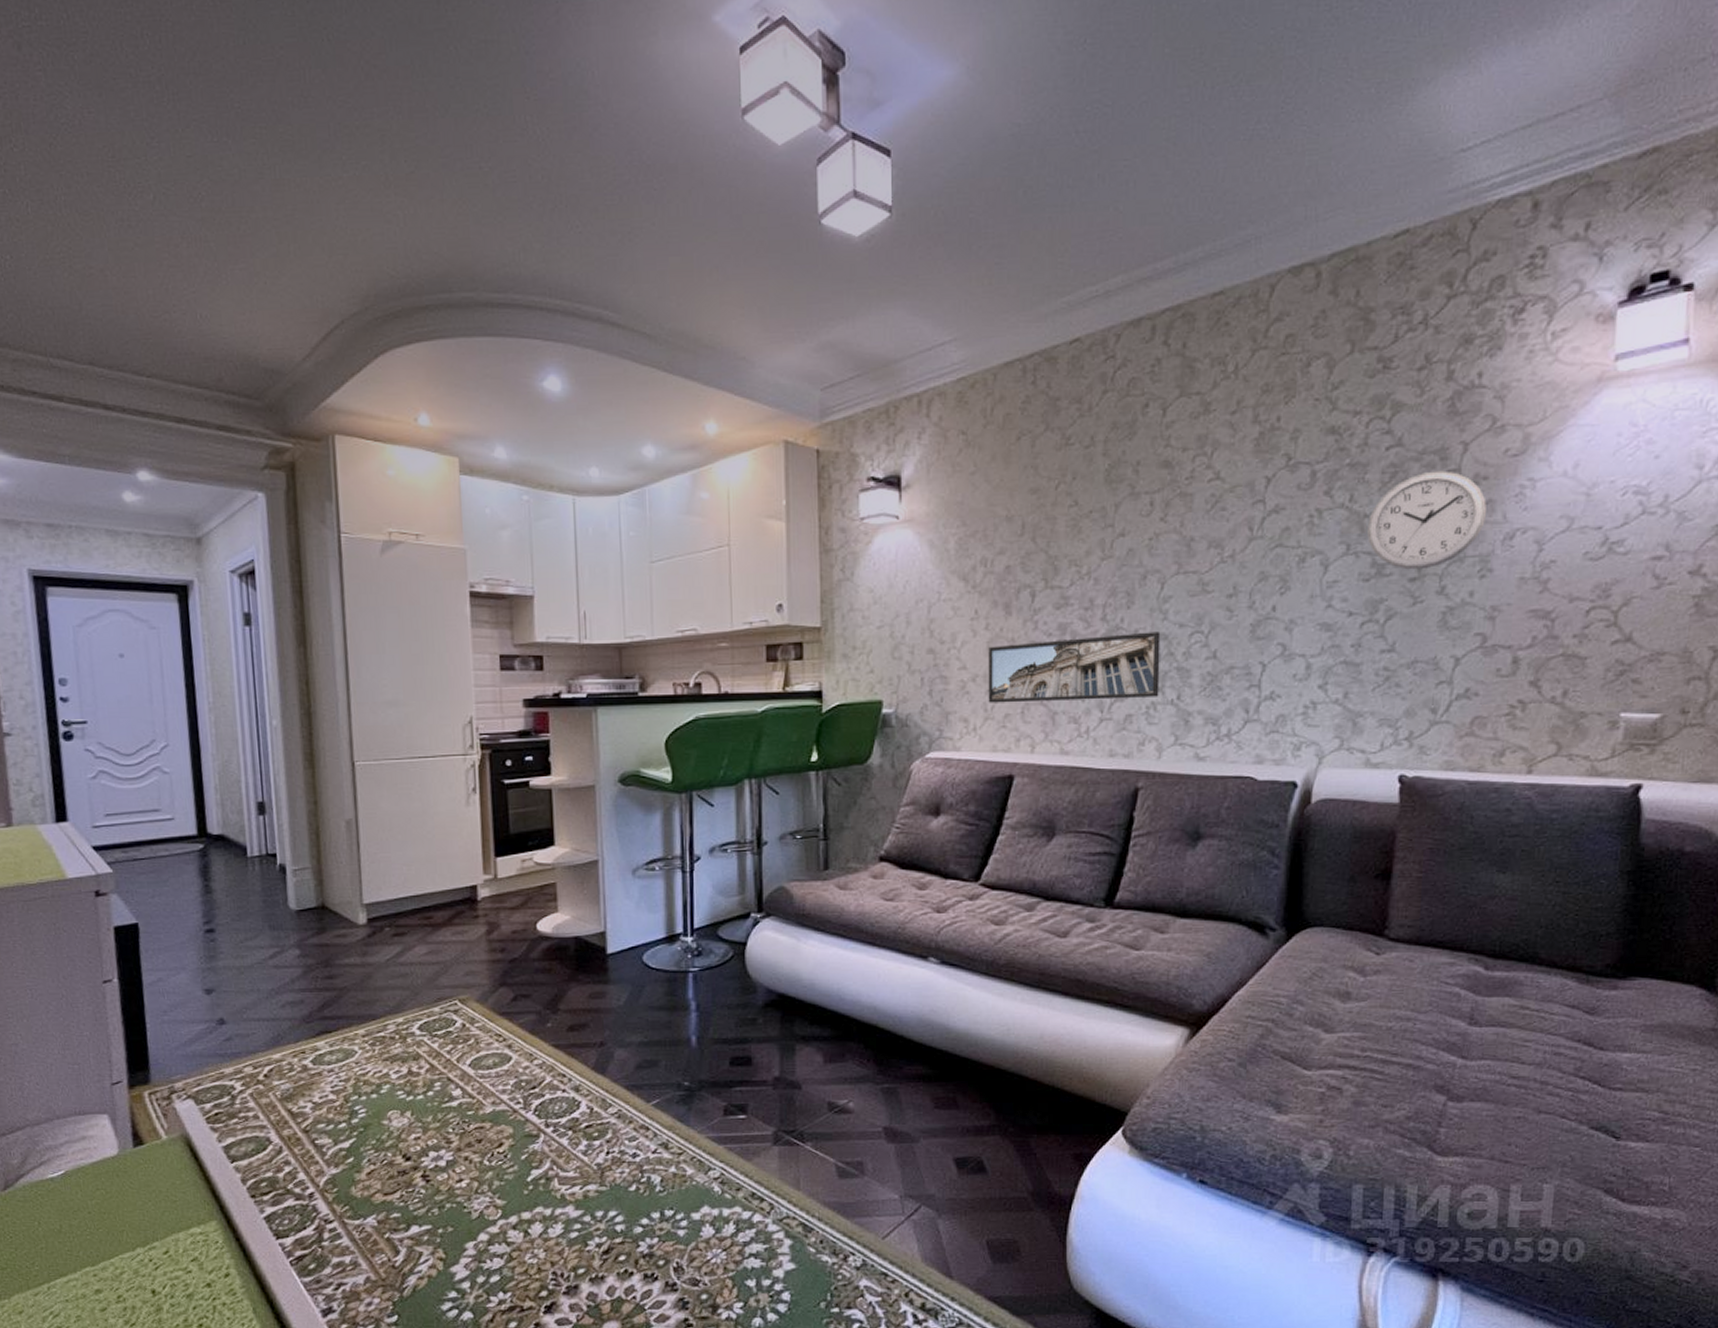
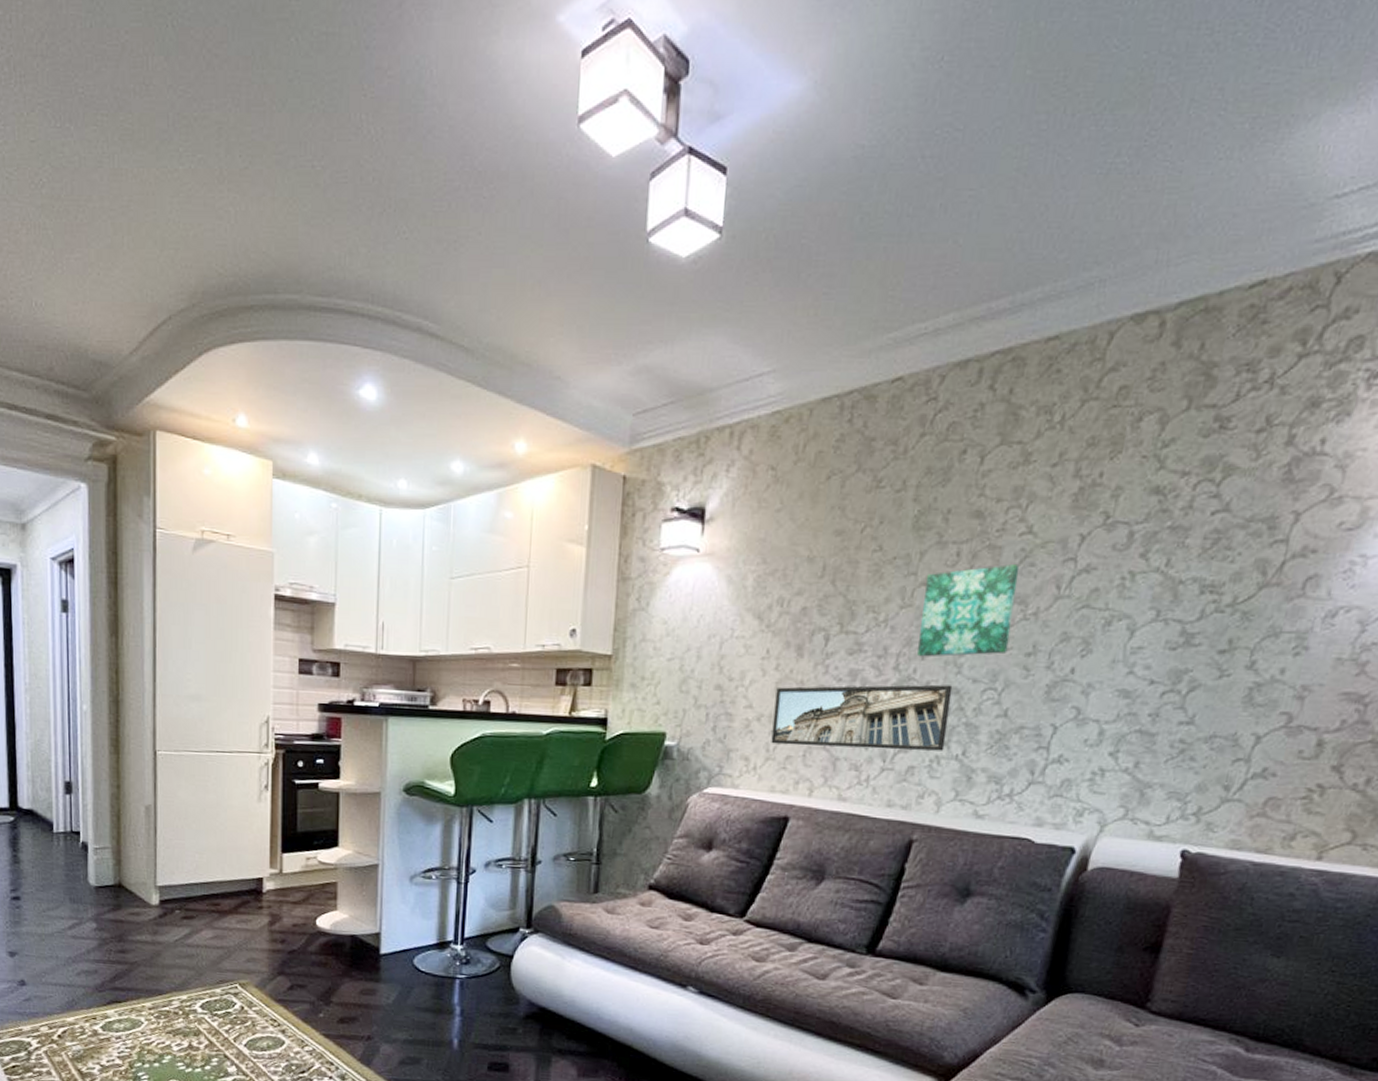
wall art: none [1123,510,1212,606] -> present [917,564,1020,657]
wall clock: present [1366,470,1488,570] -> none [1179,540,1312,642]

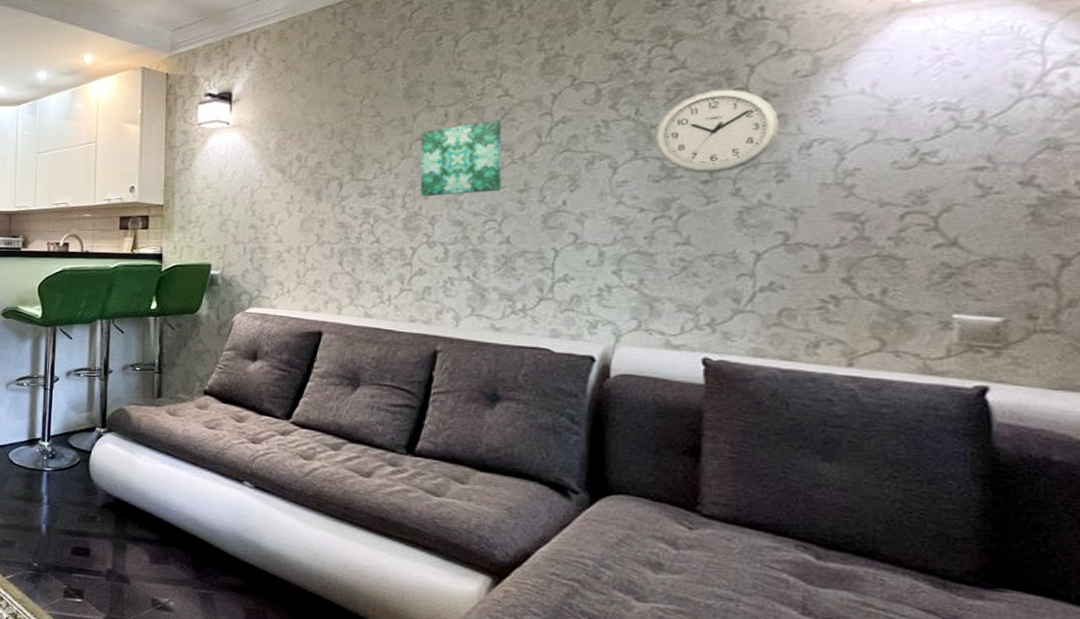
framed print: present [771,684,953,751] -> none [301,218,456,274]
wall clock: none [1179,540,1312,642] -> present [654,89,780,173]

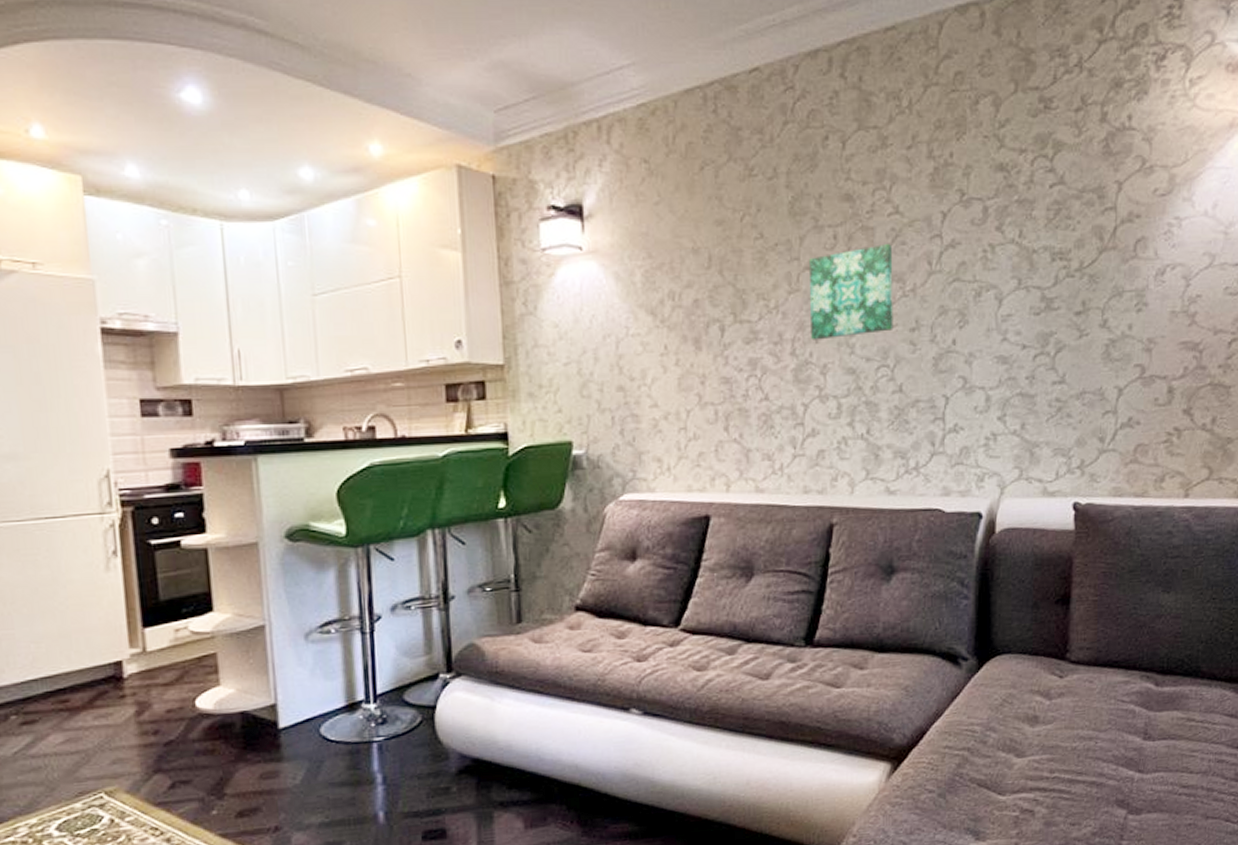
wall clock: present [654,89,780,173] -> none [1035,208,1141,304]

